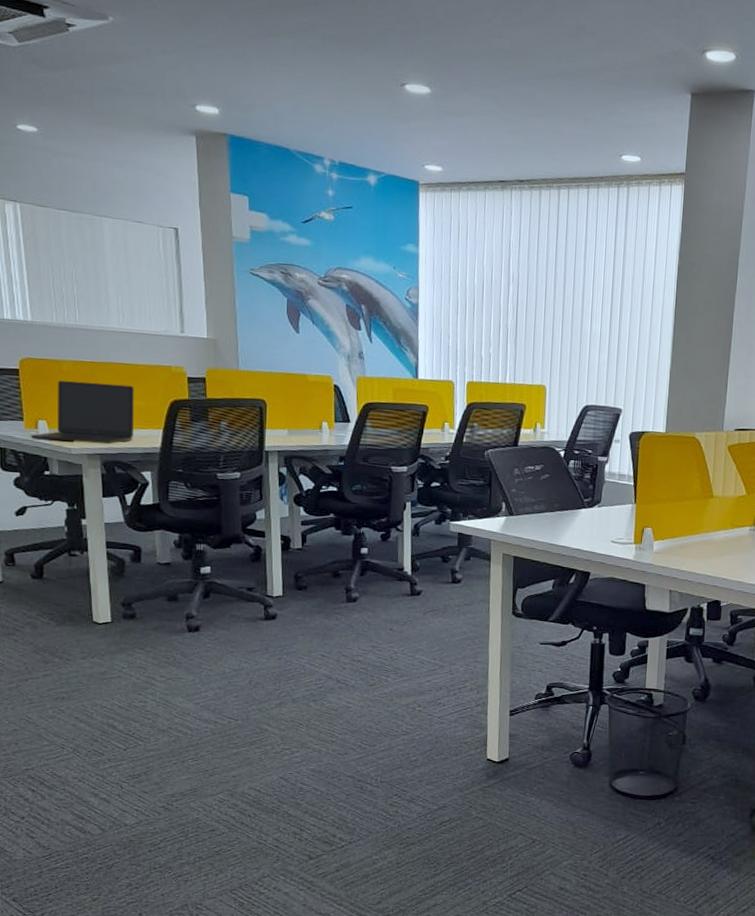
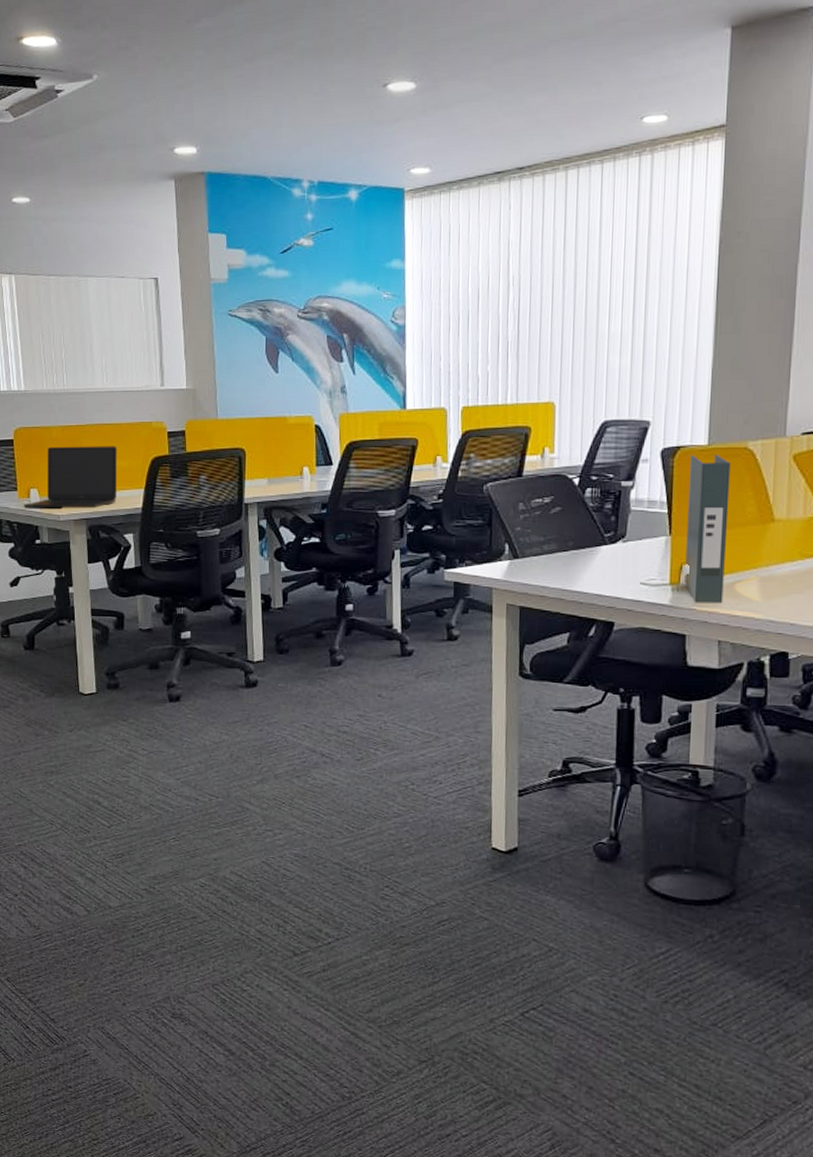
binder: none [645,439,682,561] -> present [684,454,731,604]

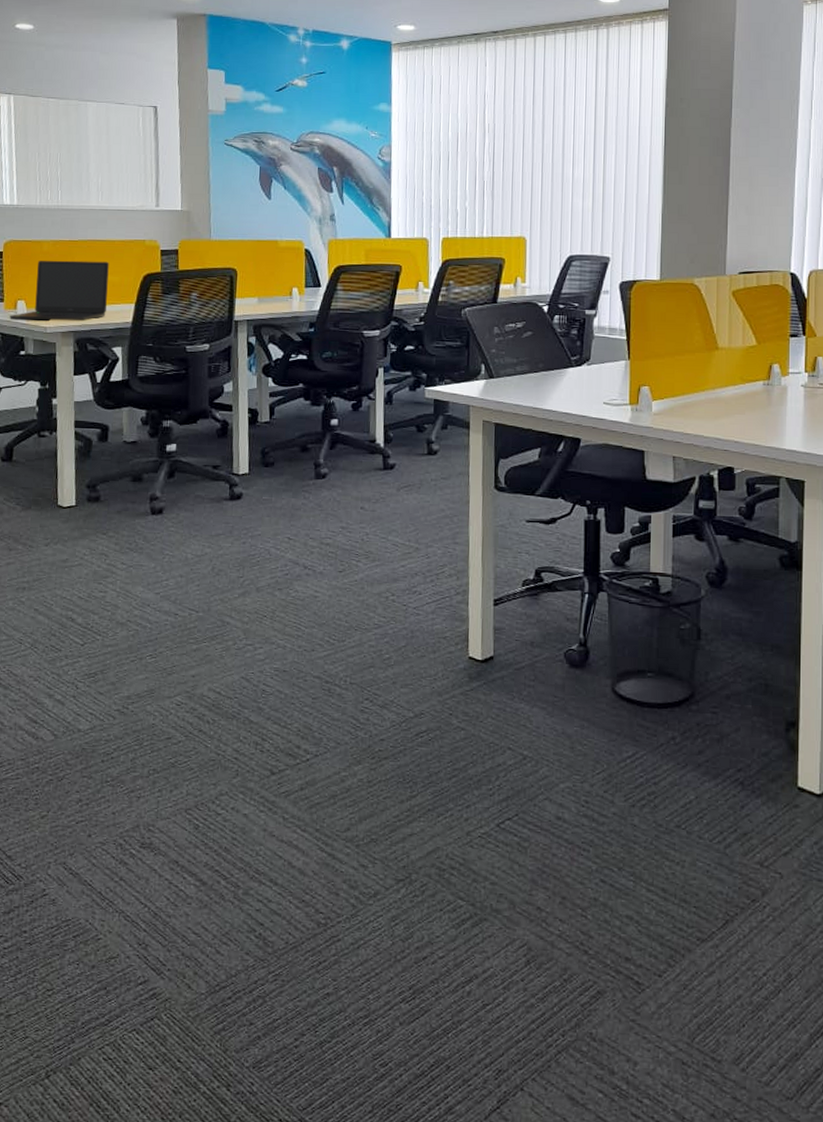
binder: present [684,454,731,604] -> none [642,288,680,423]

